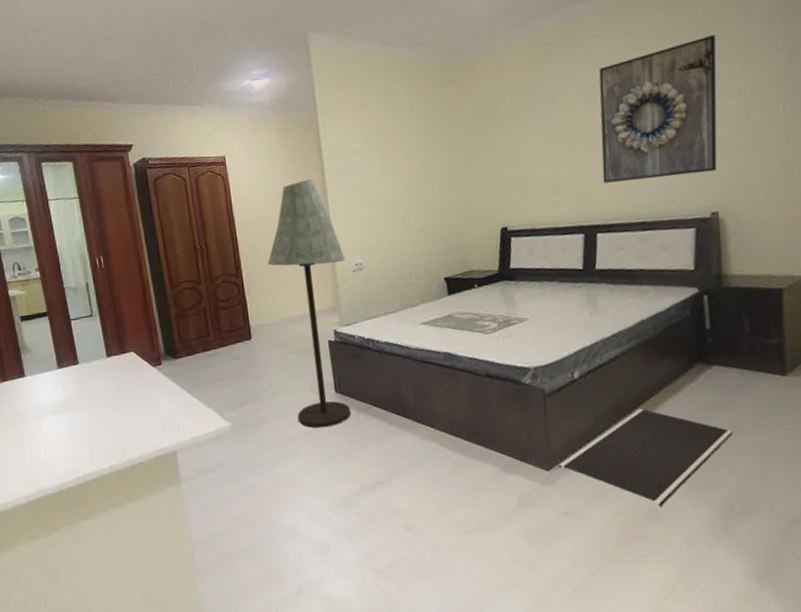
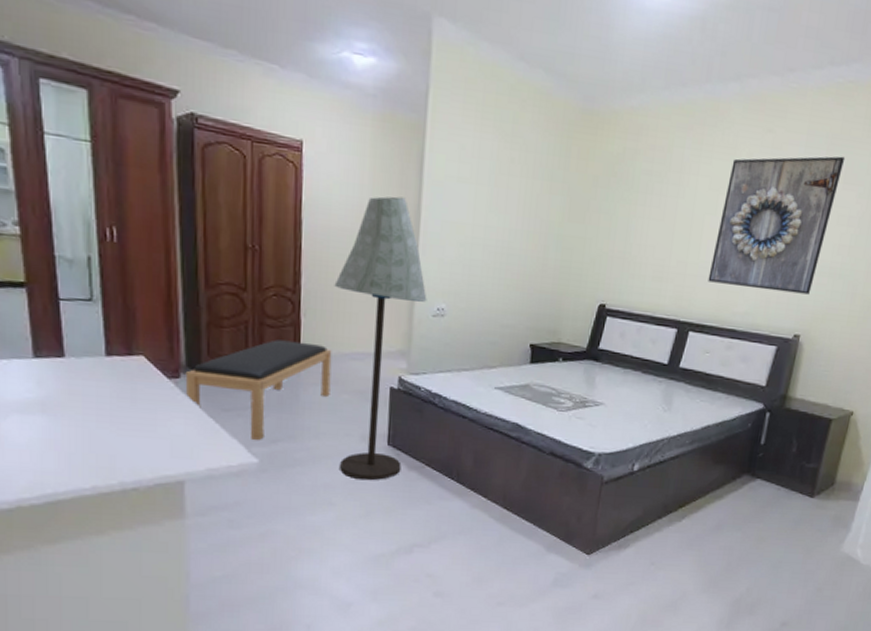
bench: none [165,315,279,407] -> present [185,339,332,440]
door mat: present [559,408,734,506] -> none [599,508,758,599]

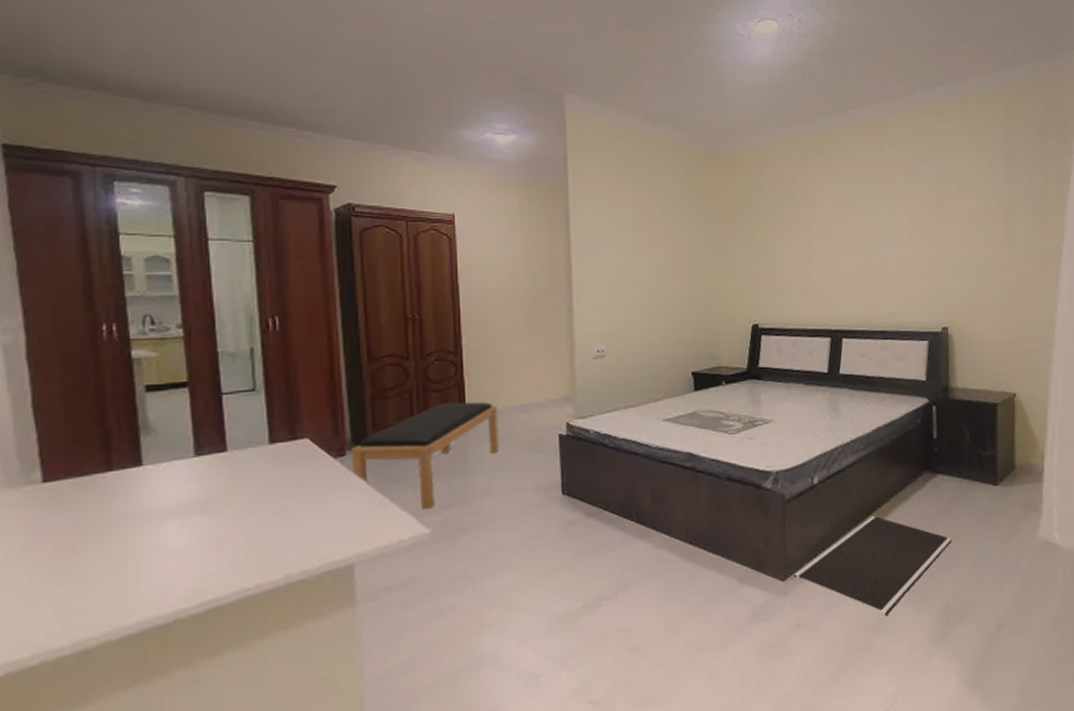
floor lamp: present [334,196,427,481] -> none [494,252,586,536]
door mat: none [599,508,758,599] -> present [794,515,953,615]
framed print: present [708,156,846,295] -> none [850,163,953,290]

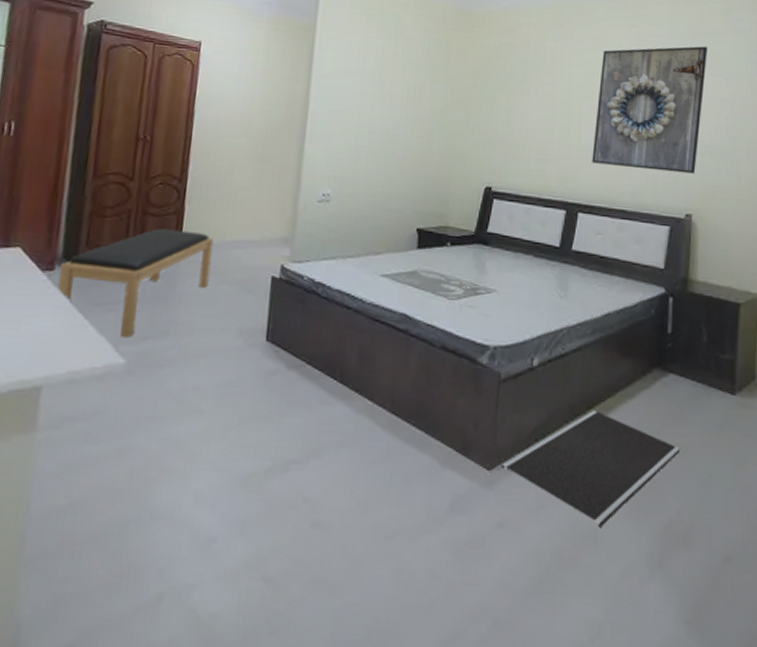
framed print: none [850,163,953,290] -> present [592,46,708,174]

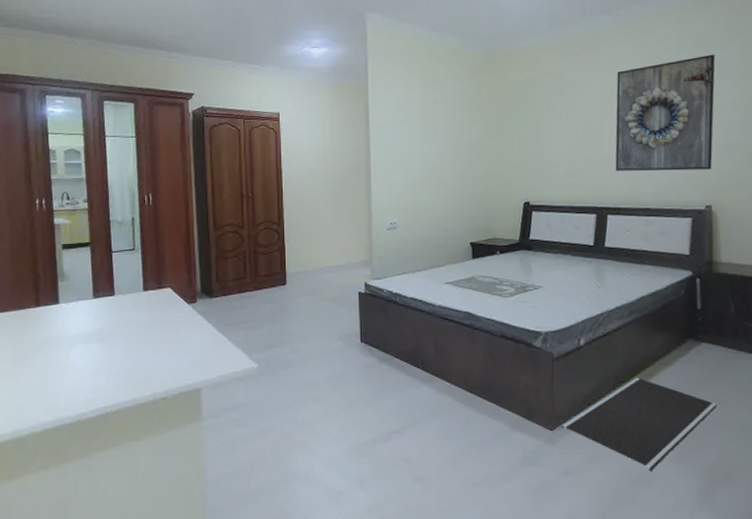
bench: present [58,228,214,337] -> none [200,263,311,348]

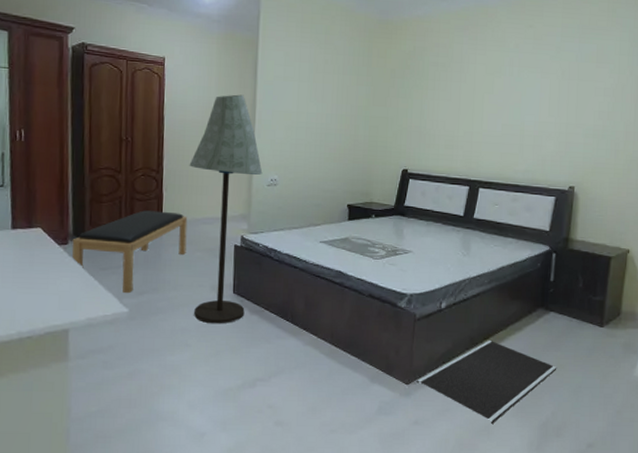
bench: none [200,263,311,348] -> present [72,210,188,293]
floor lamp: none [309,141,382,375] -> present [189,94,263,324]
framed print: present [615,54,716,171] -> none [491,42,596,153]

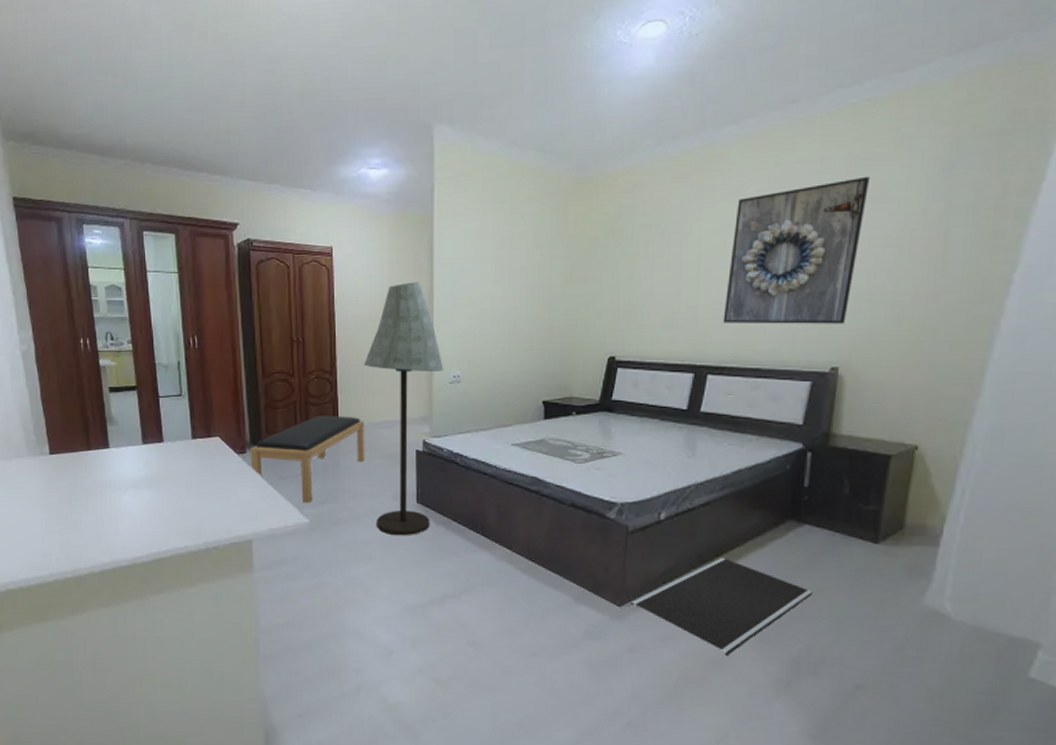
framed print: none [491,42,596,153] -> present [723,176,871,324]

